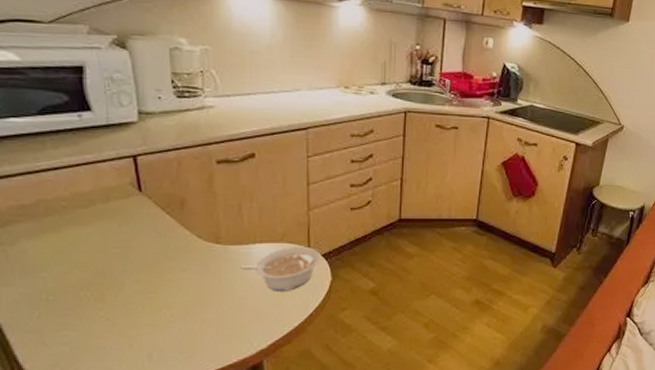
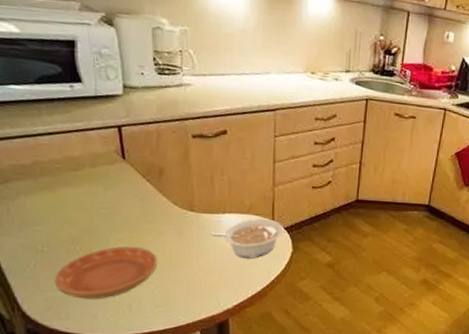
saucer: none [61,287,181,351] -> present [54,246,158,299]

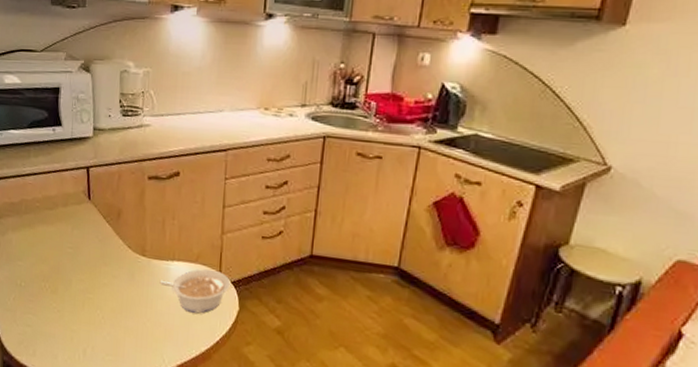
saucer: present [54,246,158,299] -> none [27,287,111,339]

